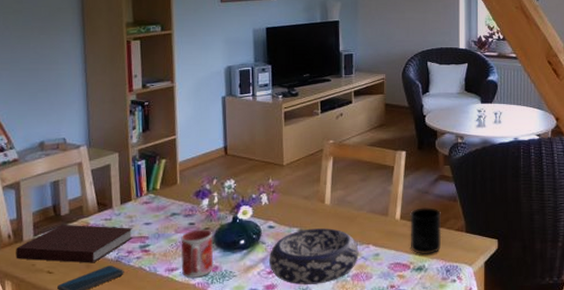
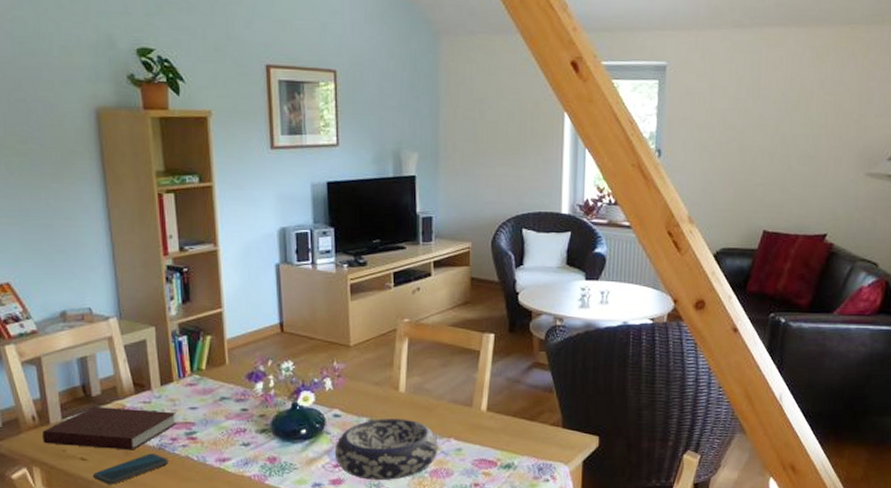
mug: present [180,230,214,278] -> none [232,416,271,469]
mug: present [410,207,442,254] -> none [497,398,535,451]

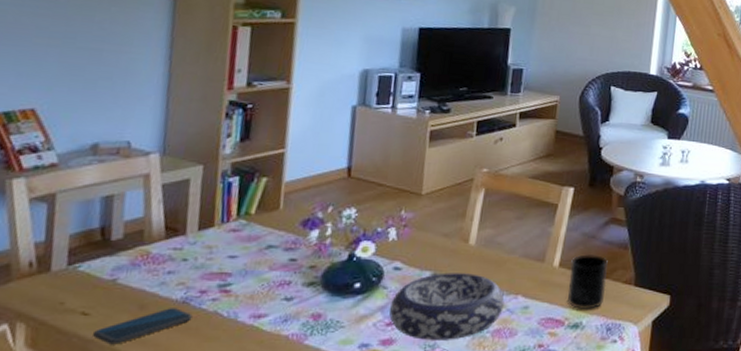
notebook: present [42,406,177,451] -> none [37,251,212,304]
mug: none [497,398,535,451] -> present [566,254,608,309]

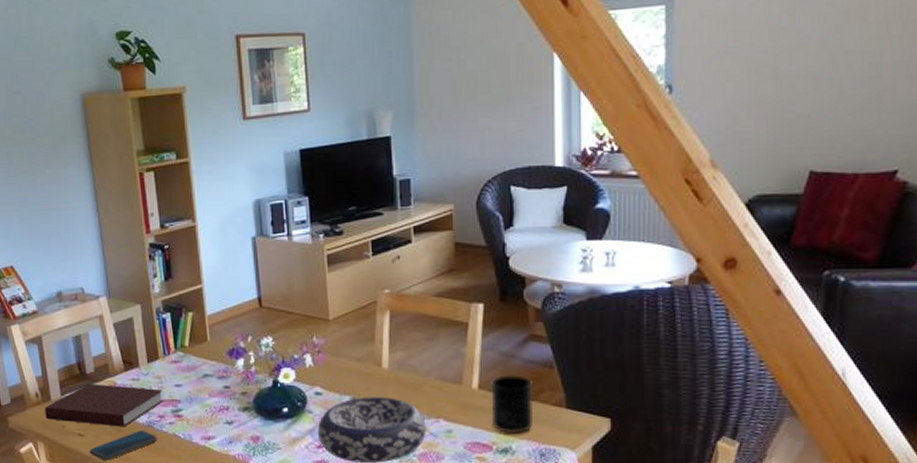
notebook: none [37,251,212,304] -> present [45,383,163,427]

